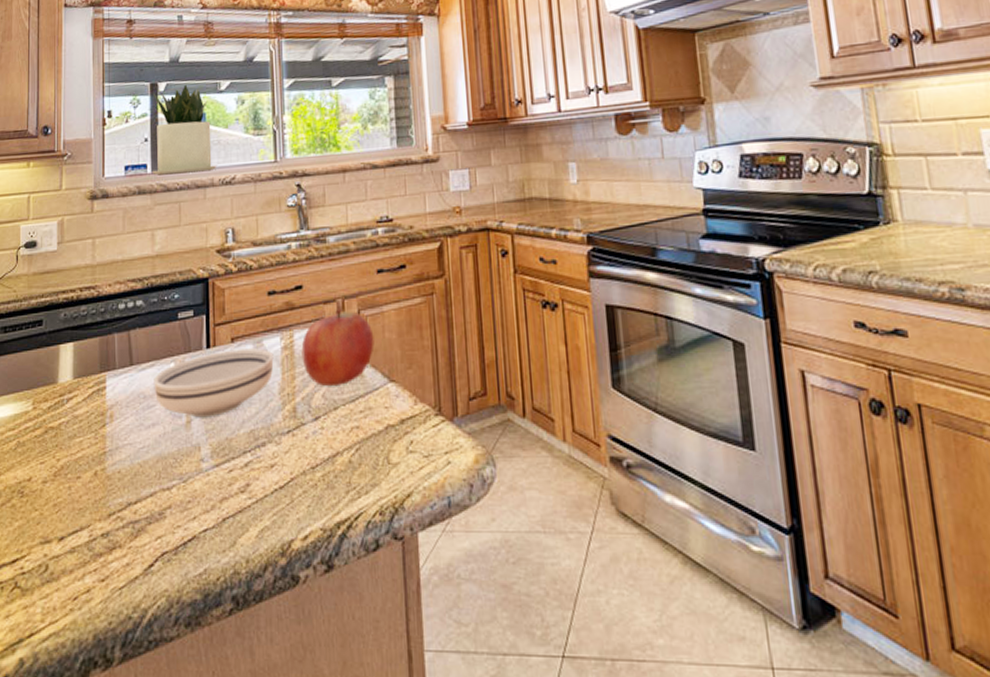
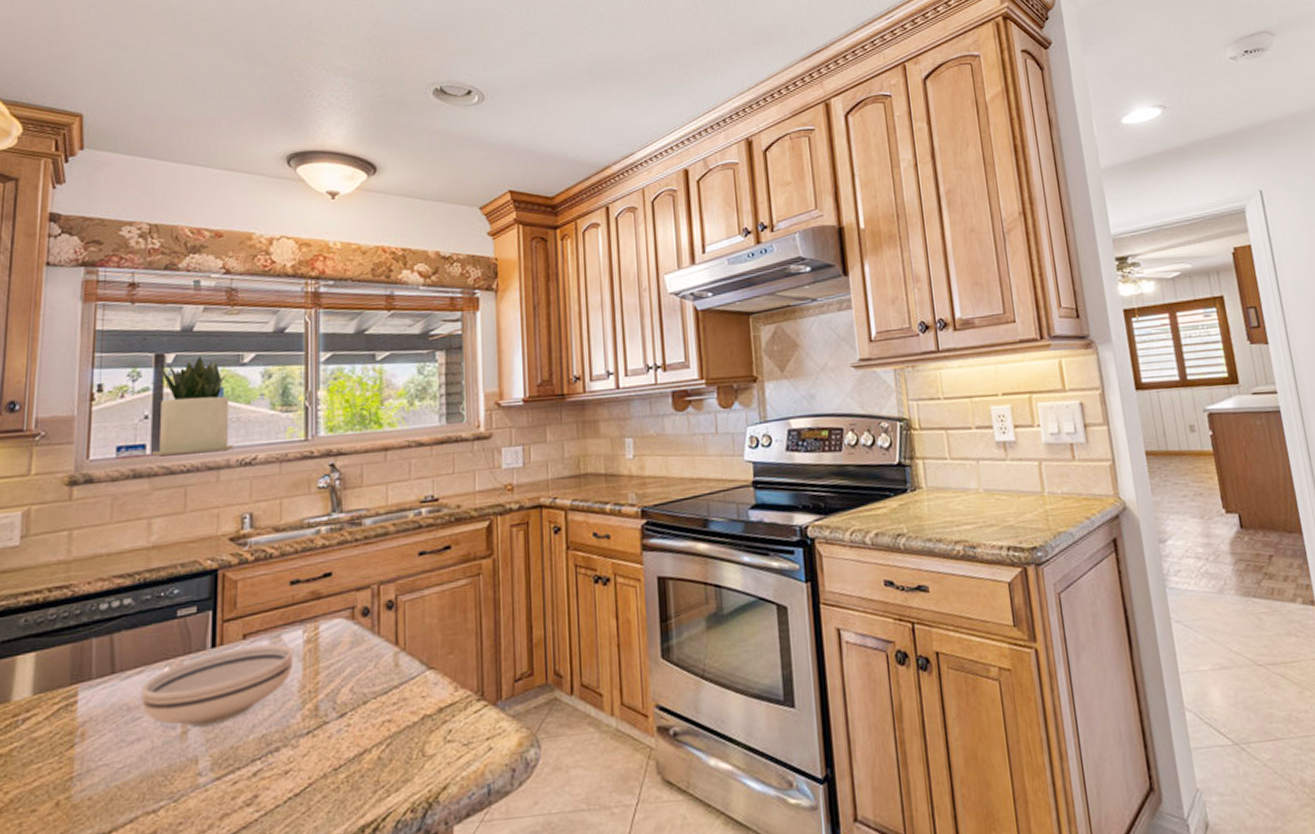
fruit: present [301,308,375,386] -> none [328,595,413,680]

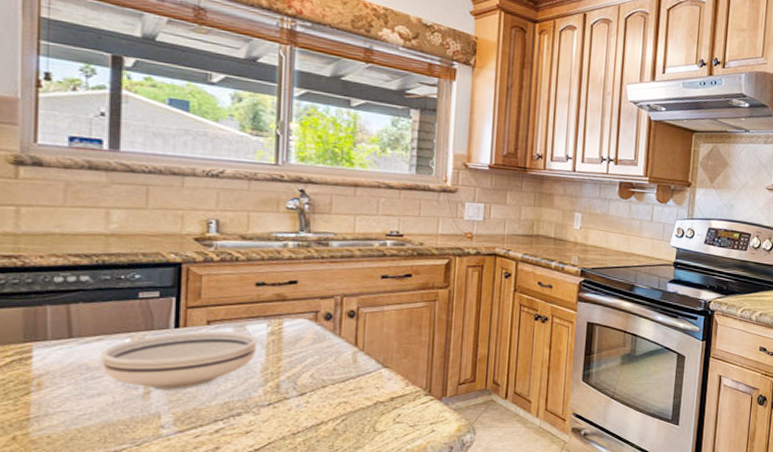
planter: present [151,355,235,457] -> none [109,64,202,161]

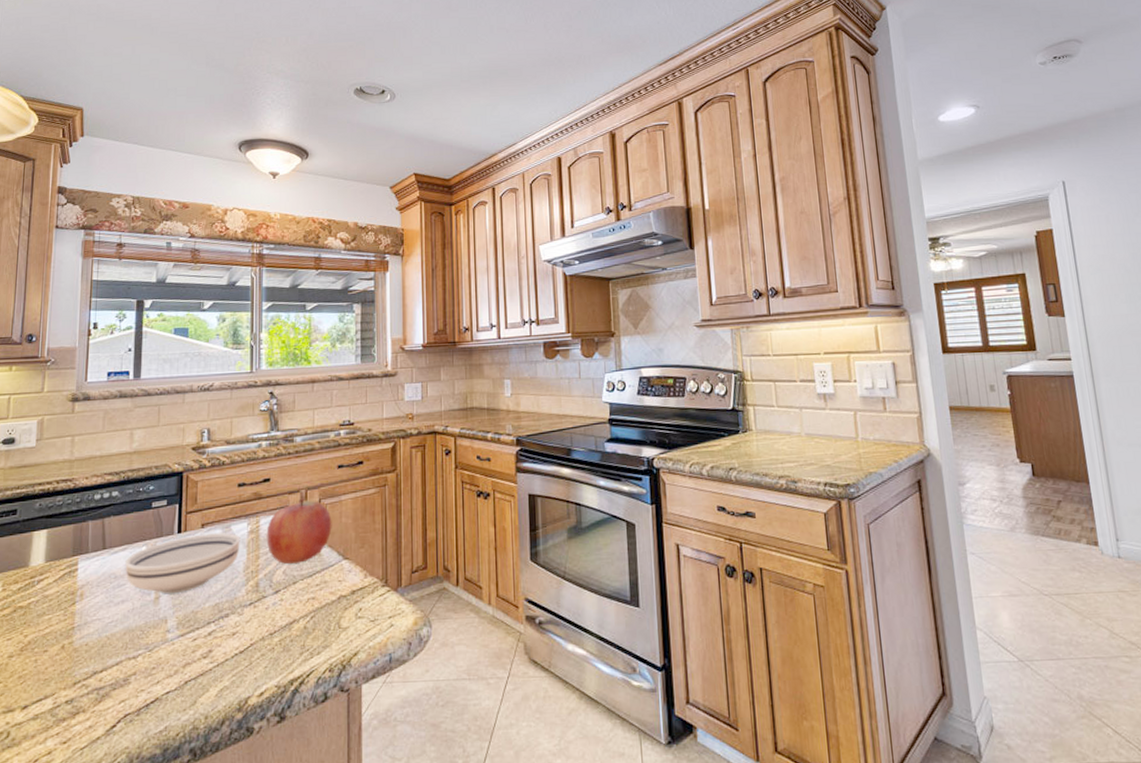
fruit: none [290,304,372,368] -> present [266,498,332,564]

